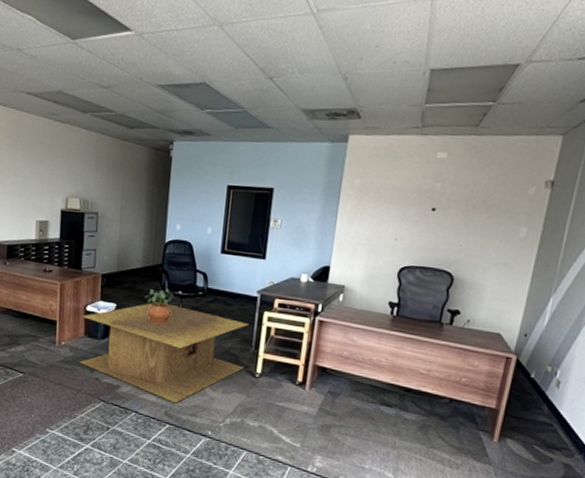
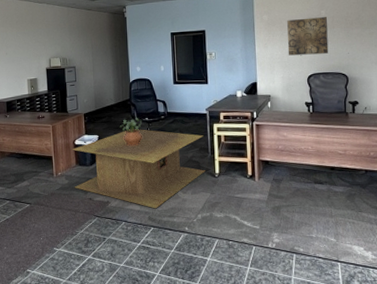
wall art: none [378,189,442,243] -> present [287,17,329,56]

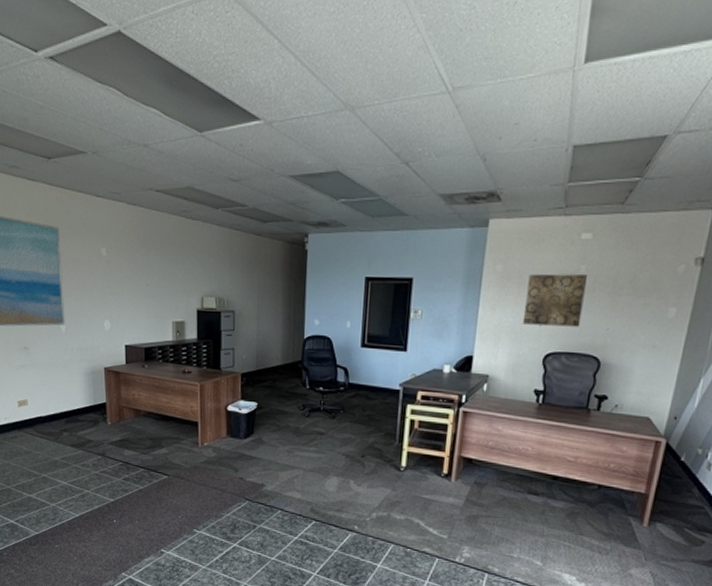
coffee table: present [72,129,205,209] -> none [222,399,392,500]
potted plant: present [119,117,142,146] -> none [285,385,314,421]

